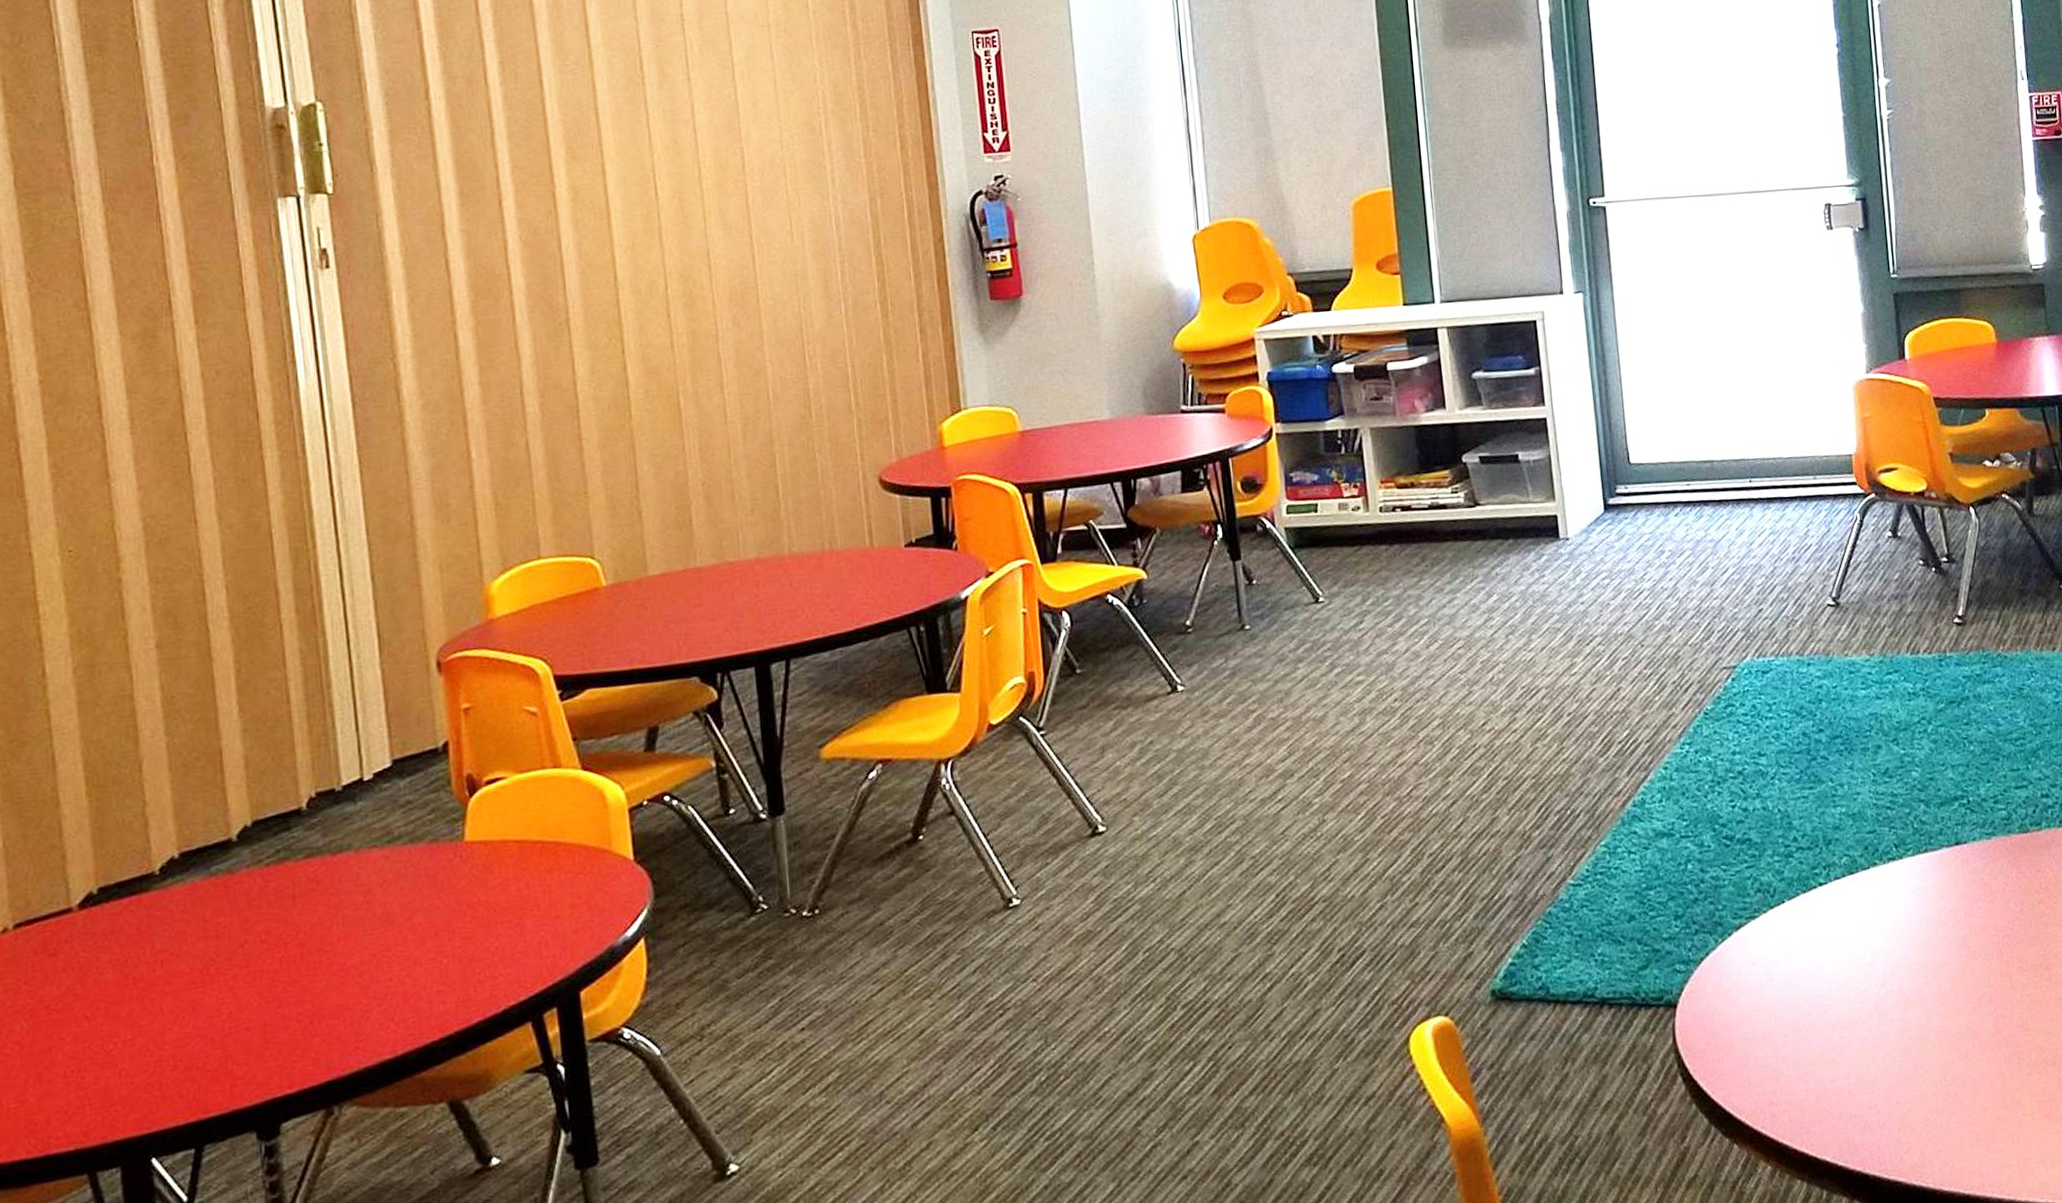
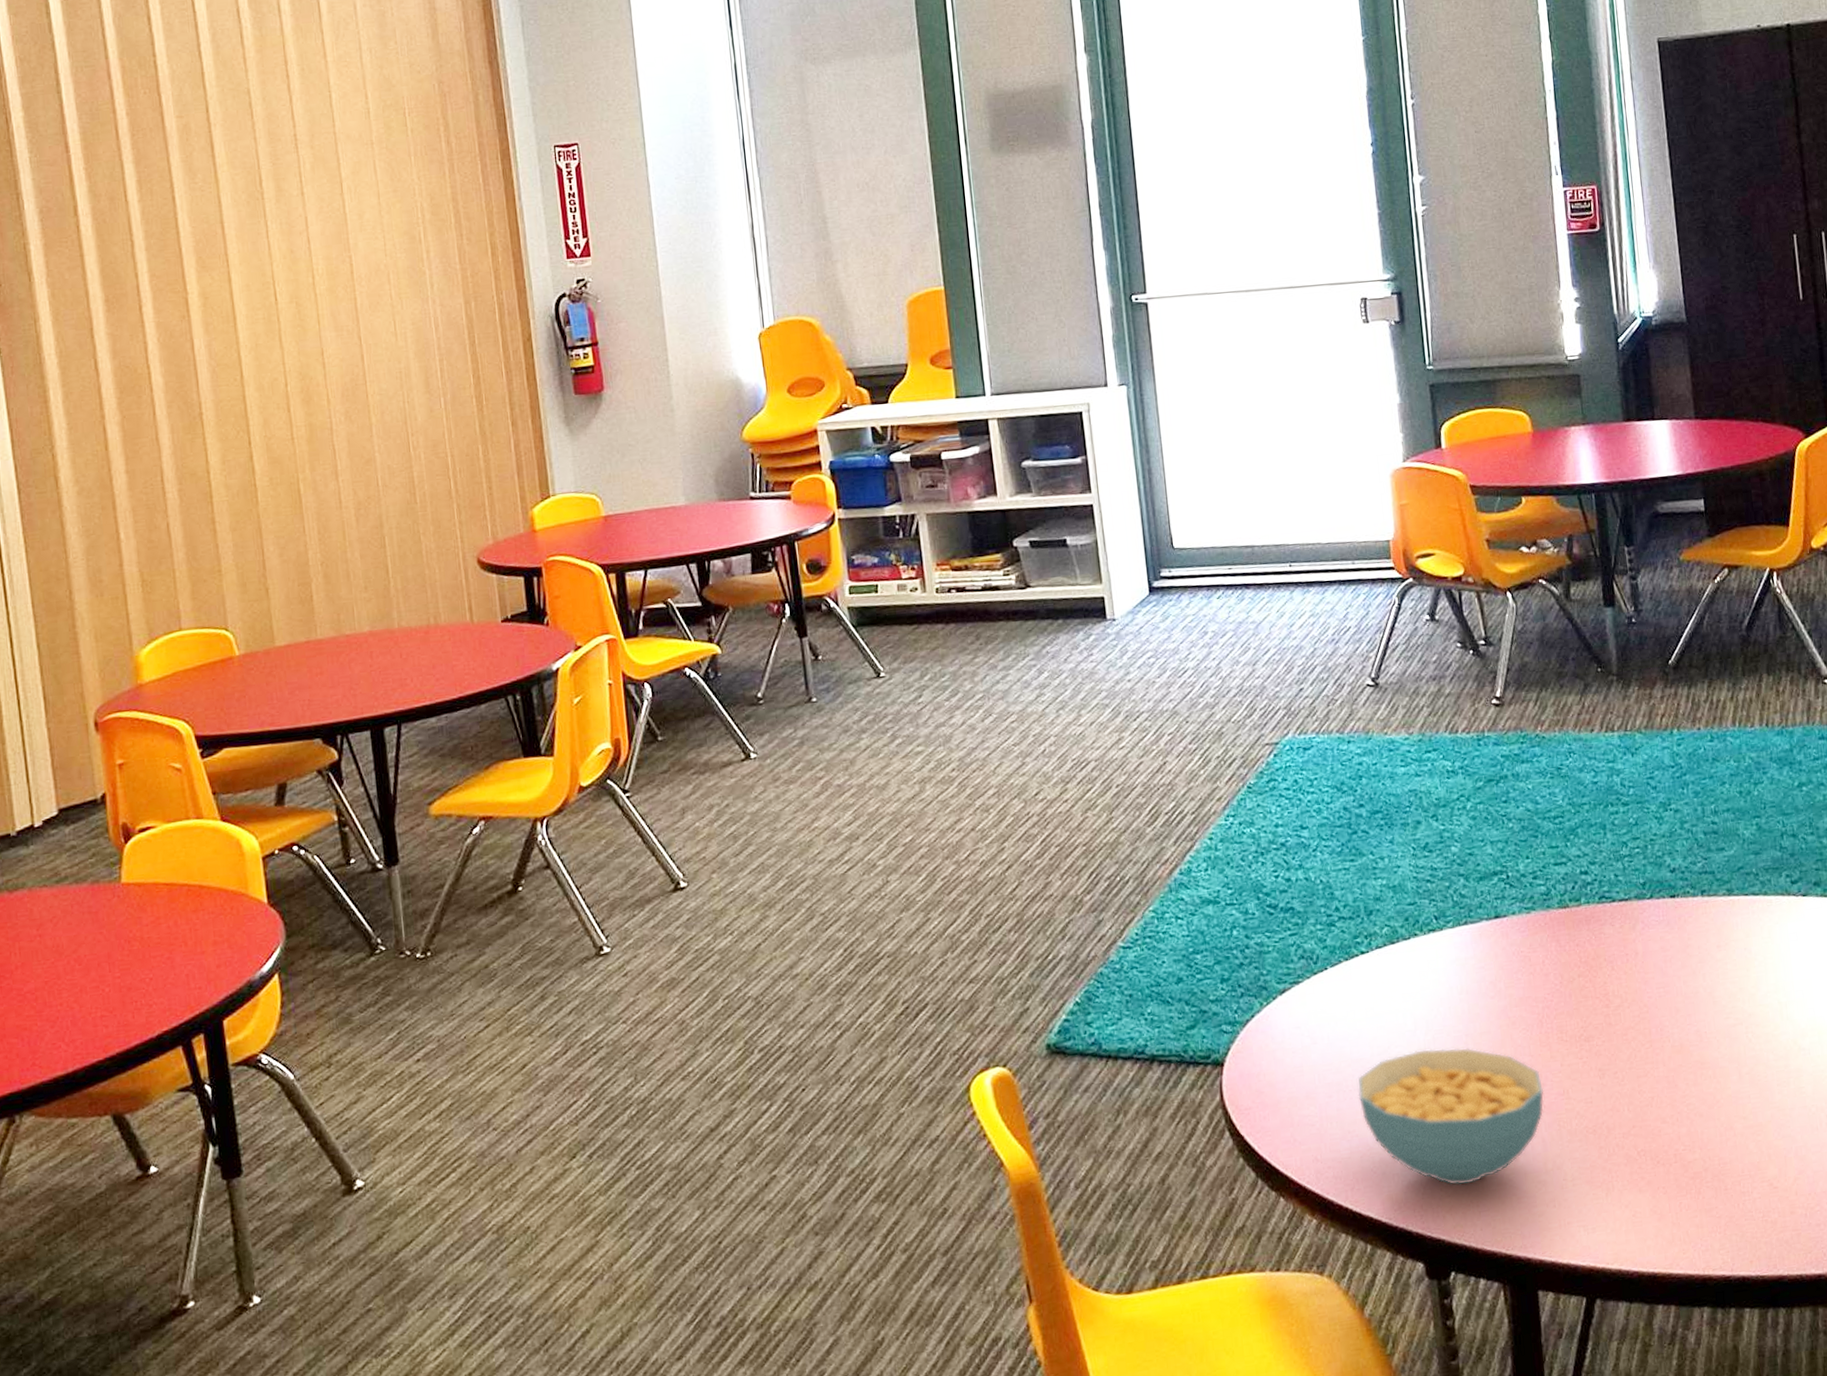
cereal bowl: none [1815,980,2004,1125] -> present [1358,1047,1545,1186]

